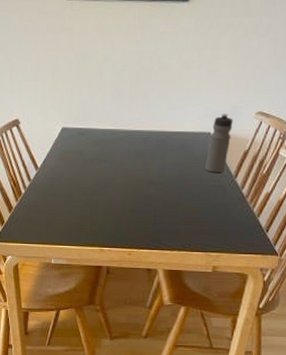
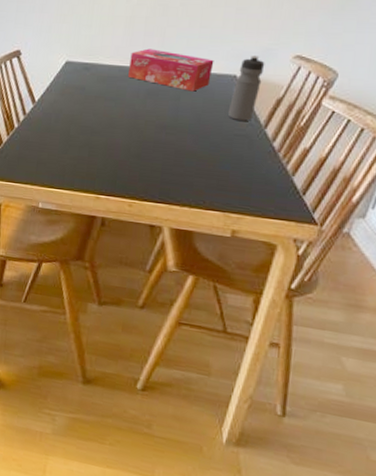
tissue box: none [119,112,191,149] -> present [128,48,214,92]

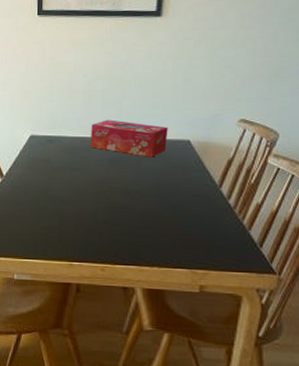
water bottle: present [227,56,265,121] -> none [185,121,214,182]

